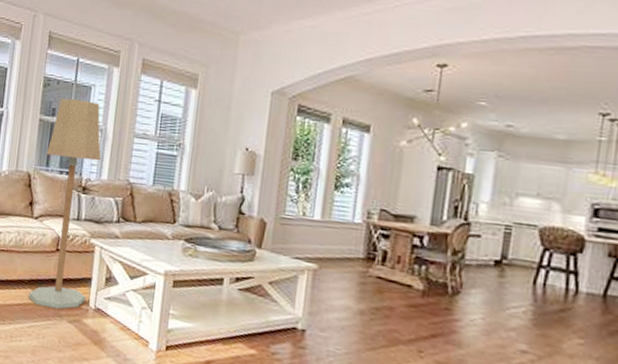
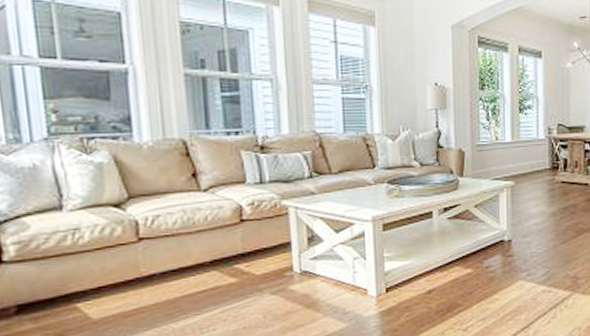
floor lamp: present [28,98,101,309] -> none [202,45,288,286]

